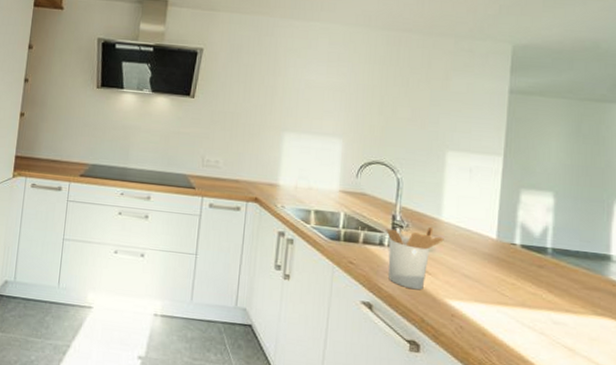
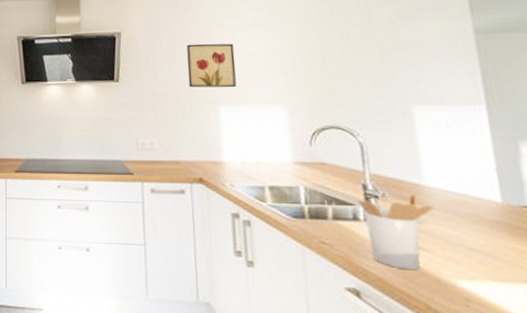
wall art: none [259,69,307,117] -> present [187,43,236,88]

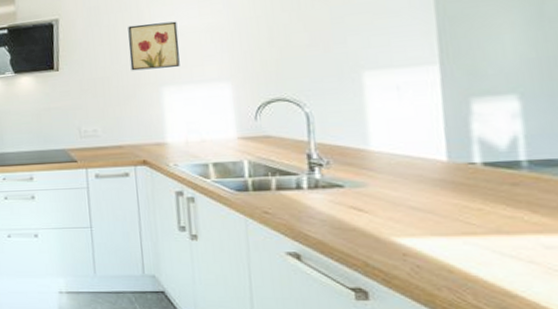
utensil holder: present [358,194,434,271] -> none [302,159,378,232]

